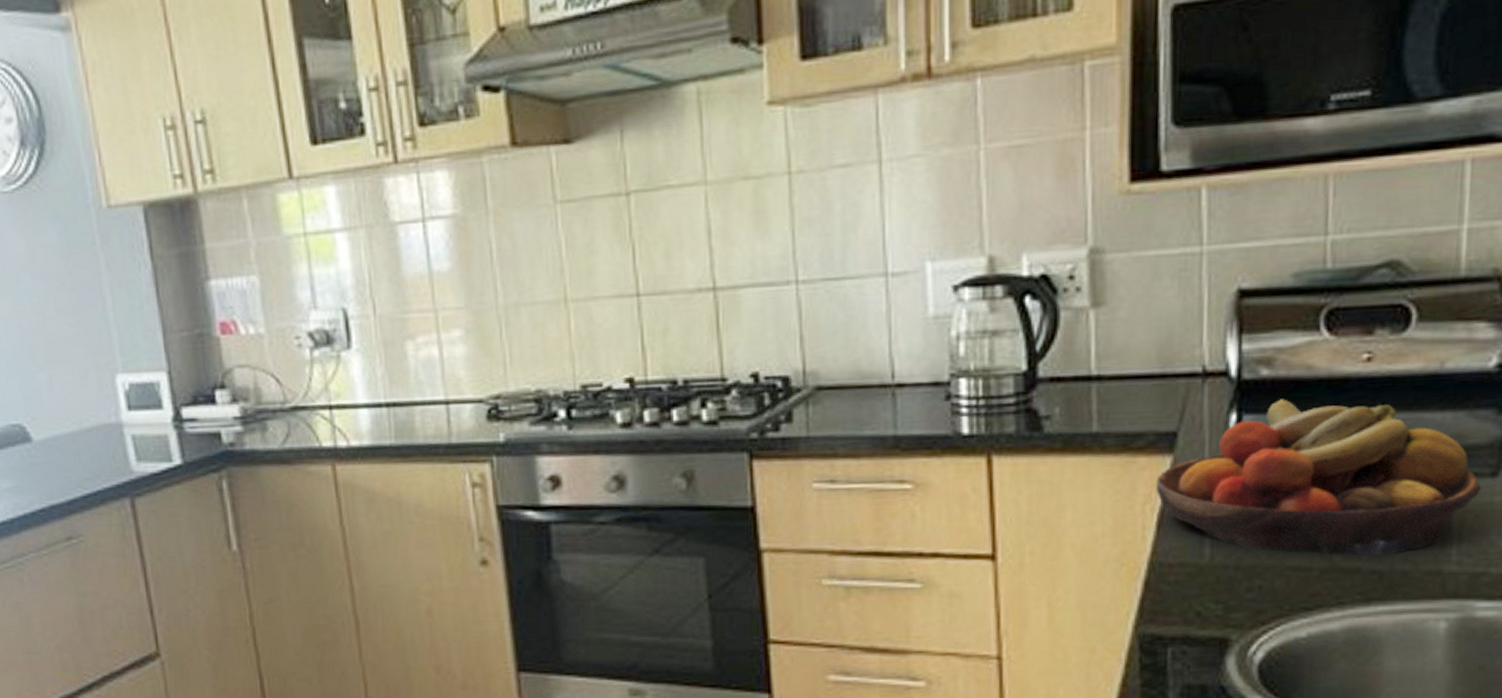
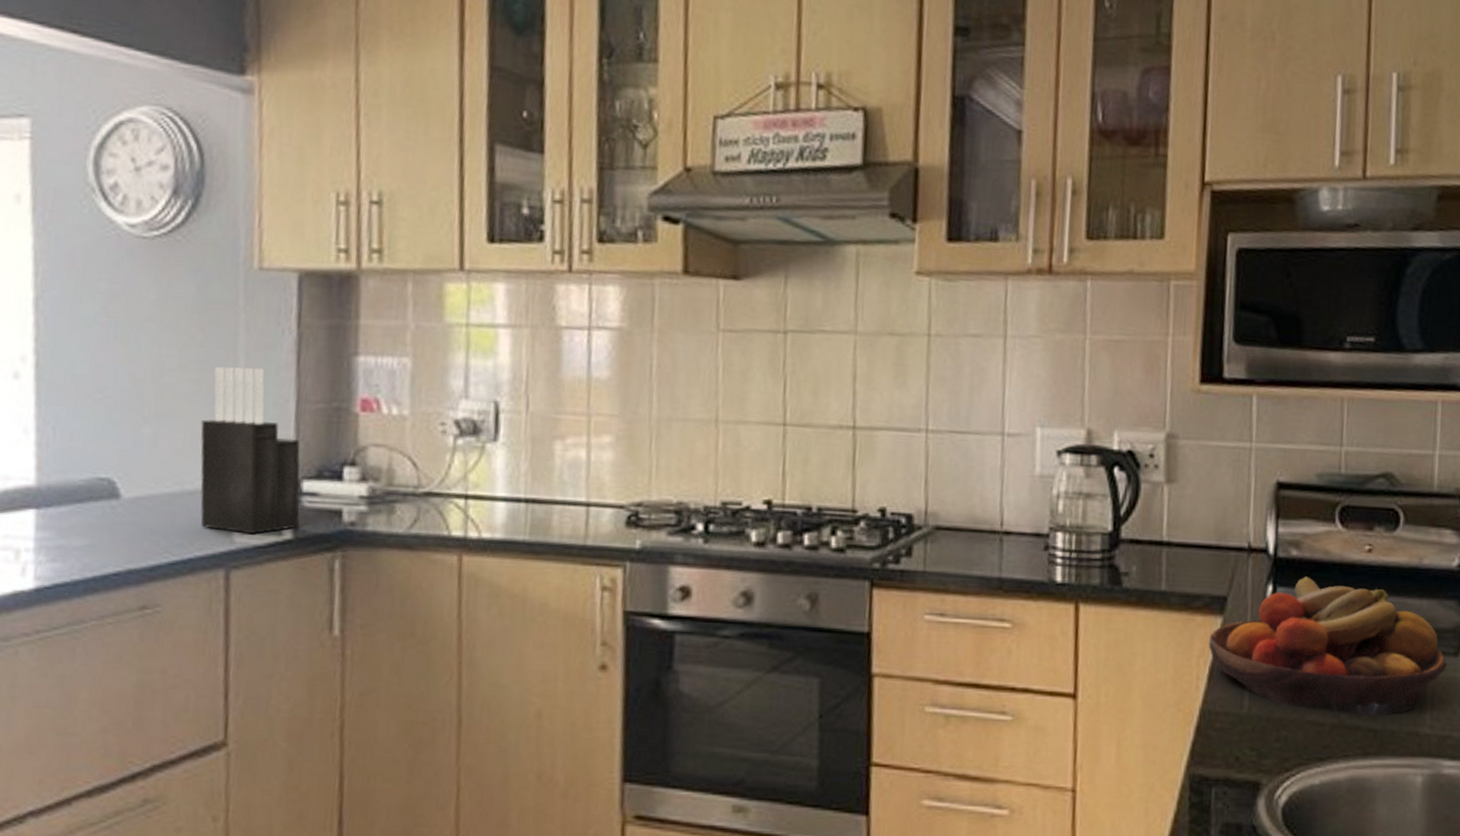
knife block: none [85,304,185,463] -> present [200,366,300,534]

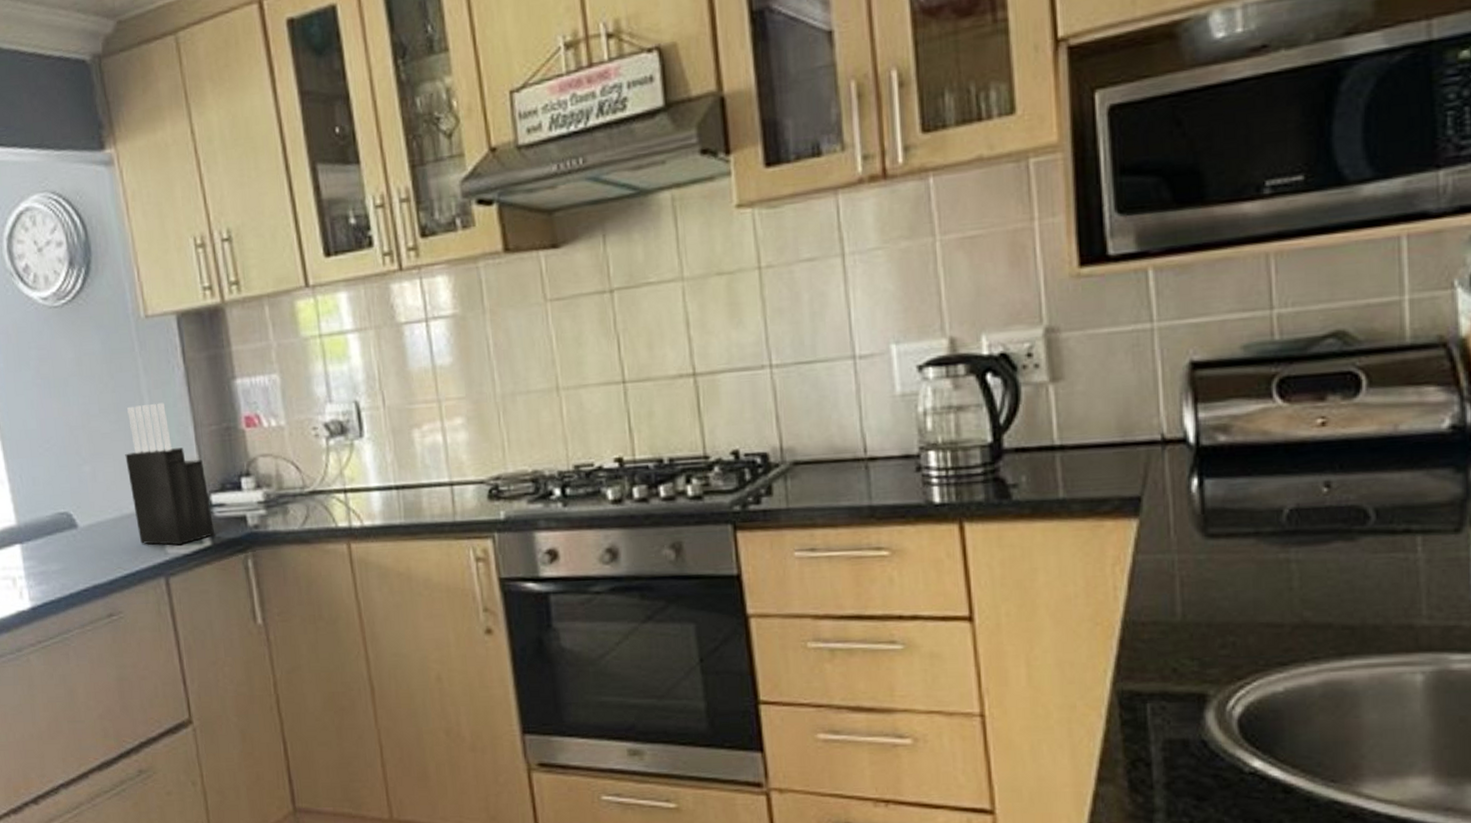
fruit bowl: present [1209,576,1448,717] -> none [1124,463,1446,612]

